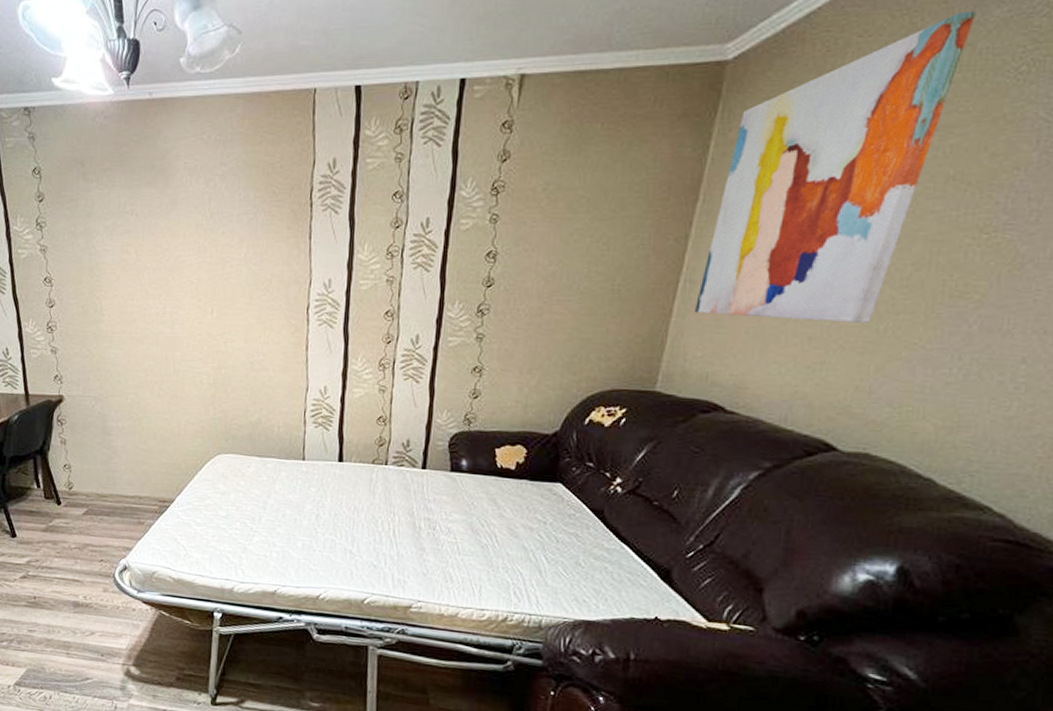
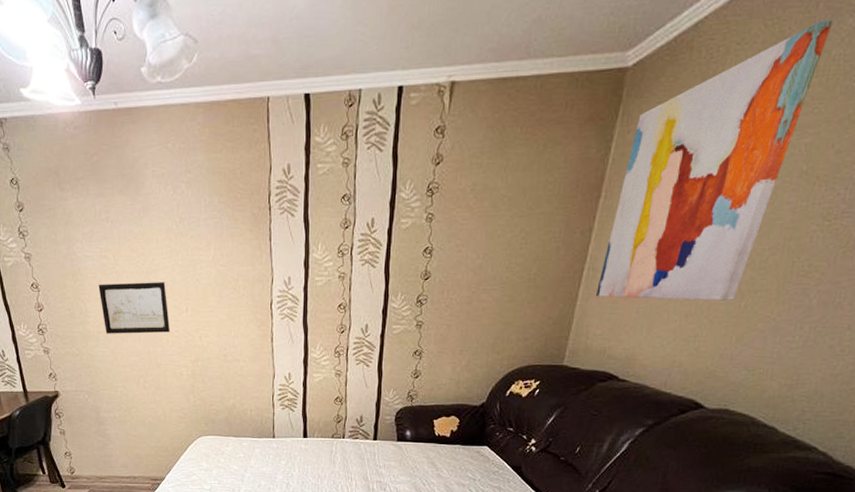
wall art: none [116,279,192,336] -> present [98,282,170,334]

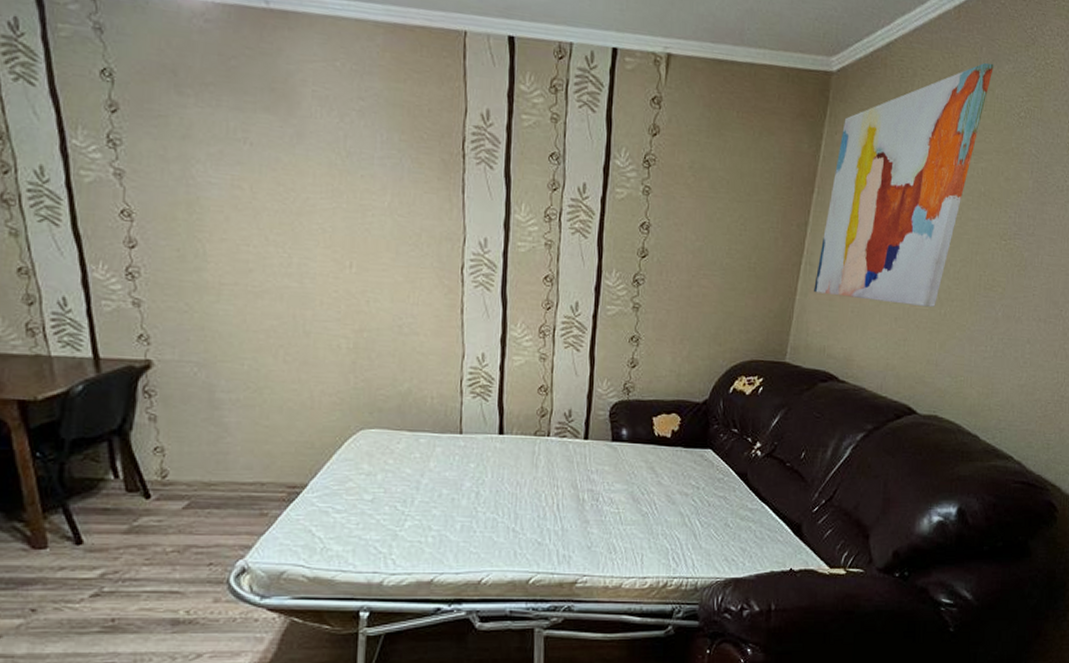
wall art: present [98,282,170,334] -> none [225,220,326,292]

